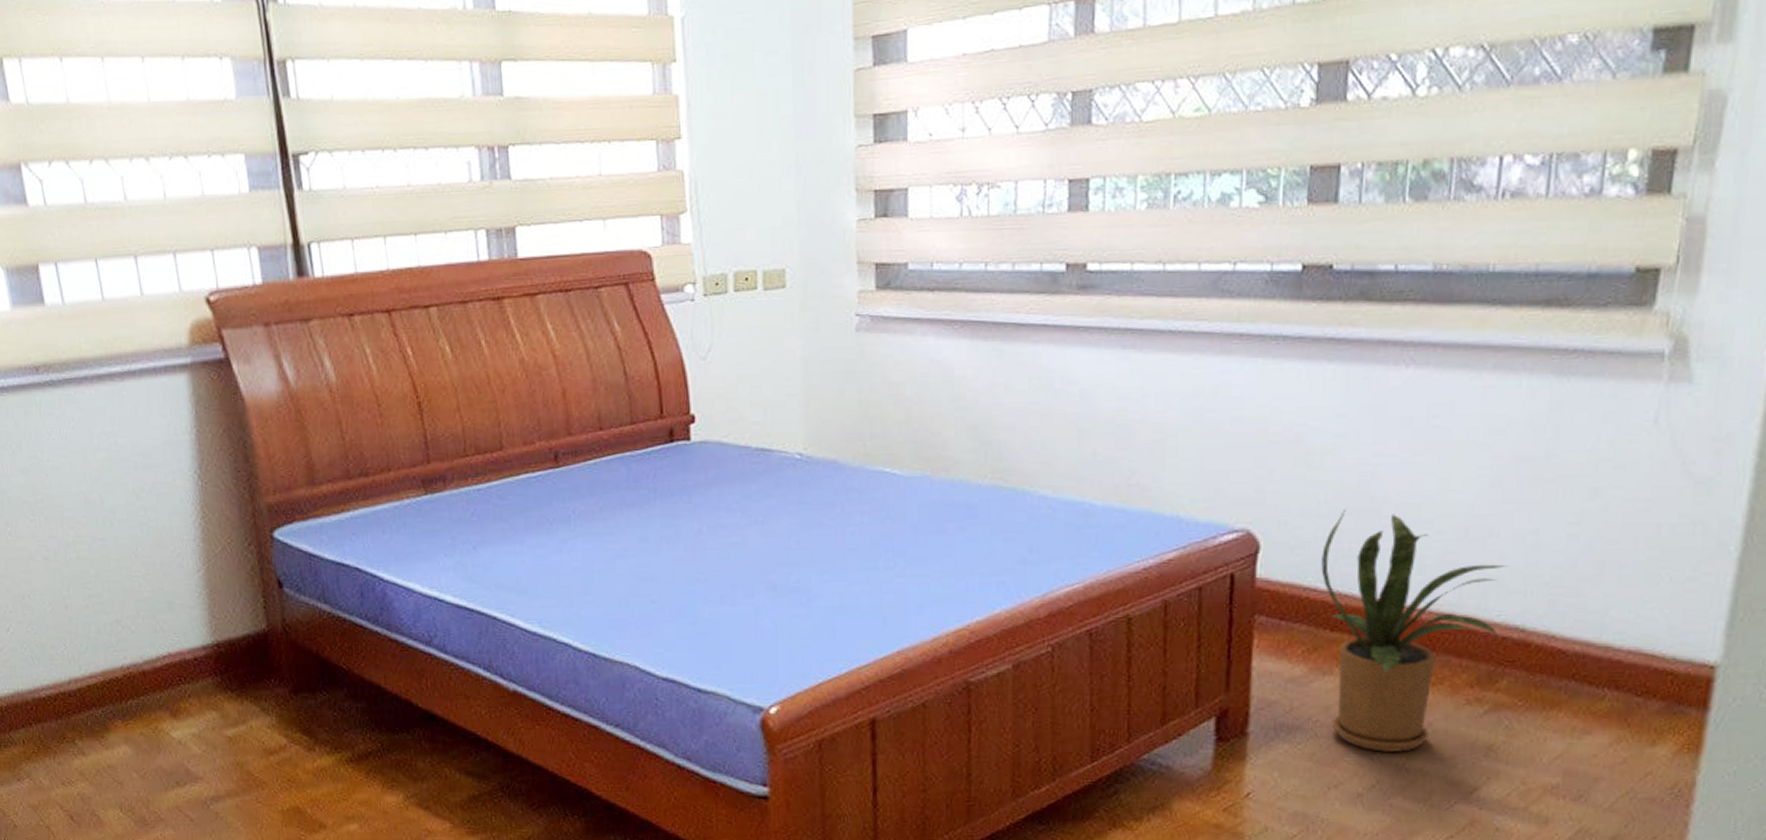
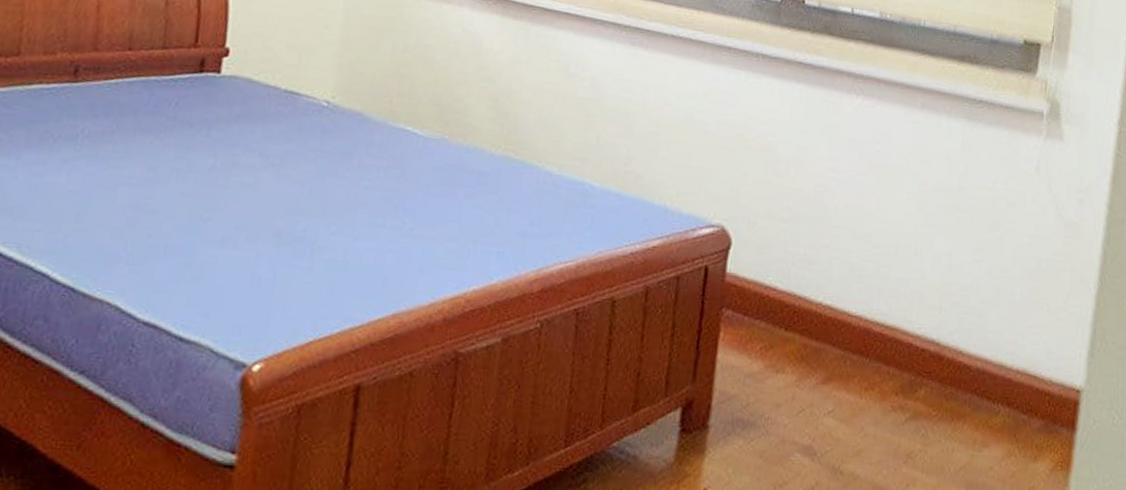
house plant: present [1321,510,1508,752] -> none [780,217,928,454]

